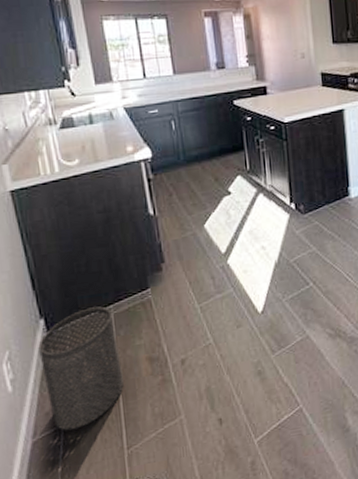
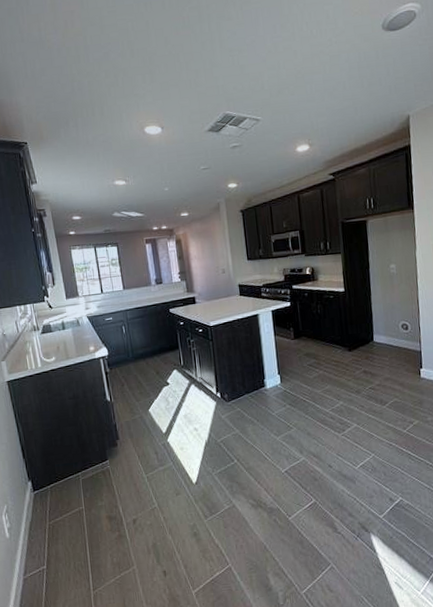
trash can: present [38,306,124,431] -> none [27,473,90,572]

